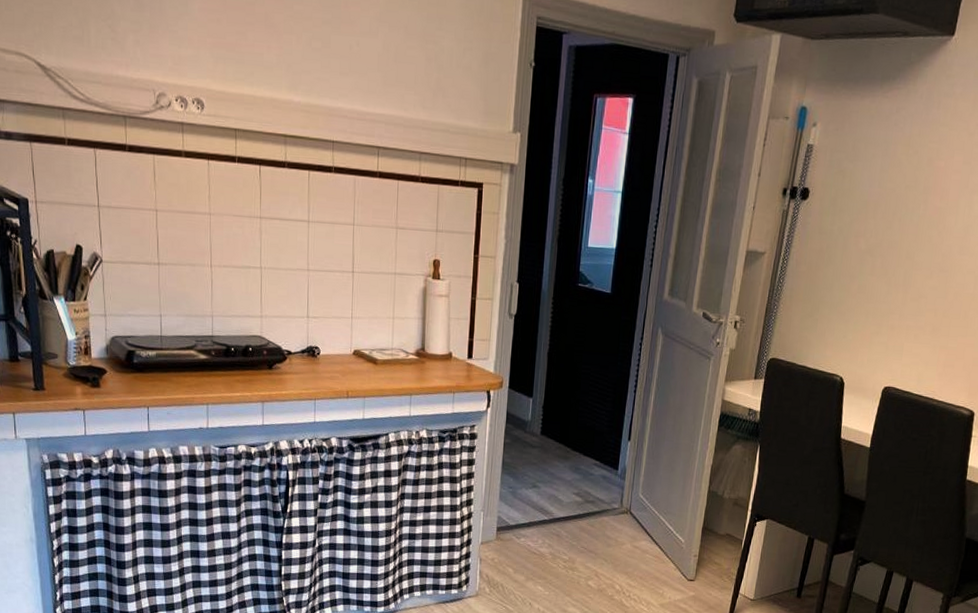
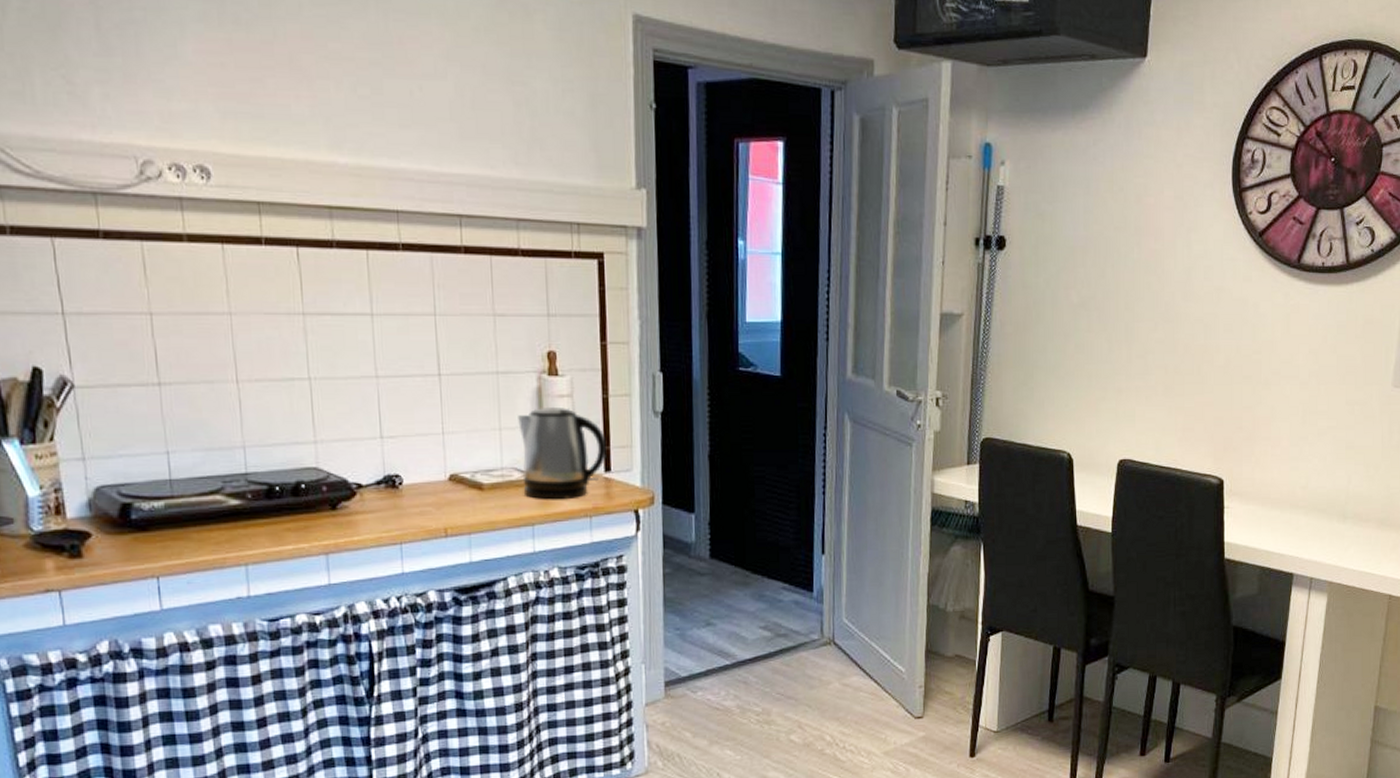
kettle: none [406,303,472,377] -> present [518,406,608,499]

